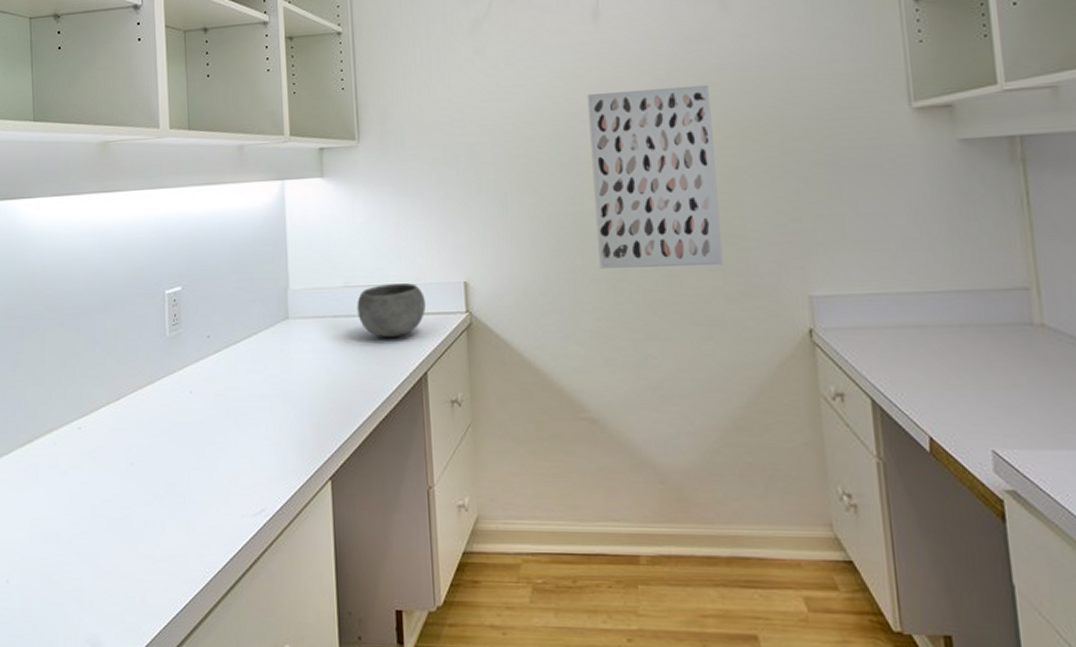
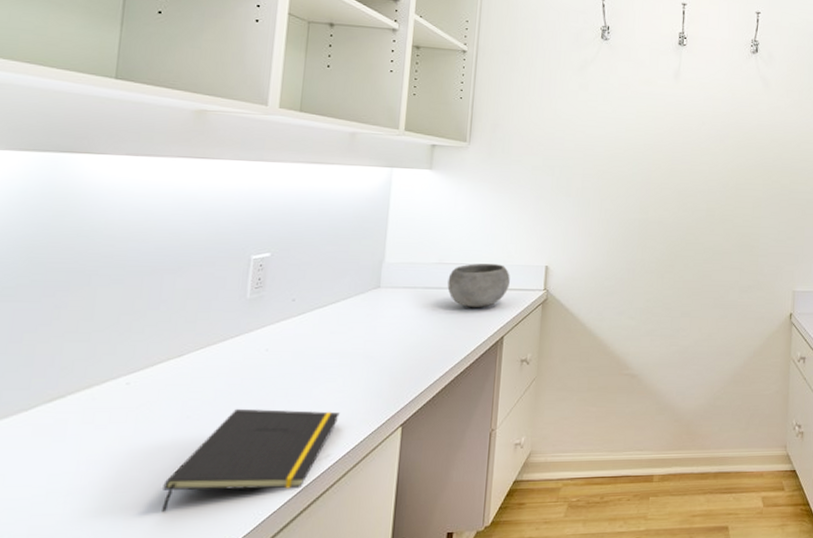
notepad: none [120,455,267,563] -> present [162,408,340,512]
wall art: present [587,84,723,269] -> none [654,133,748,266]

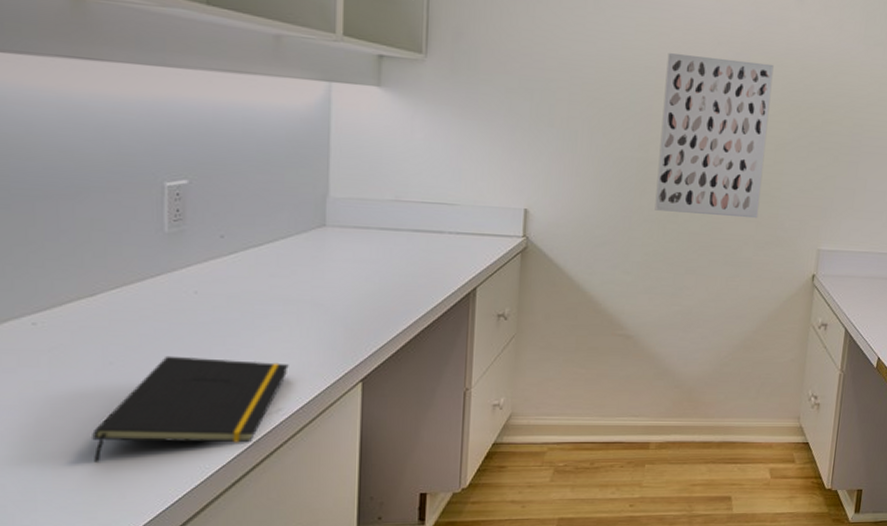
bowl: present [447,263,510,307] -> none [407,202,482,254]
wall art: none [654,133,748,266] -> present [655,53,774,219]

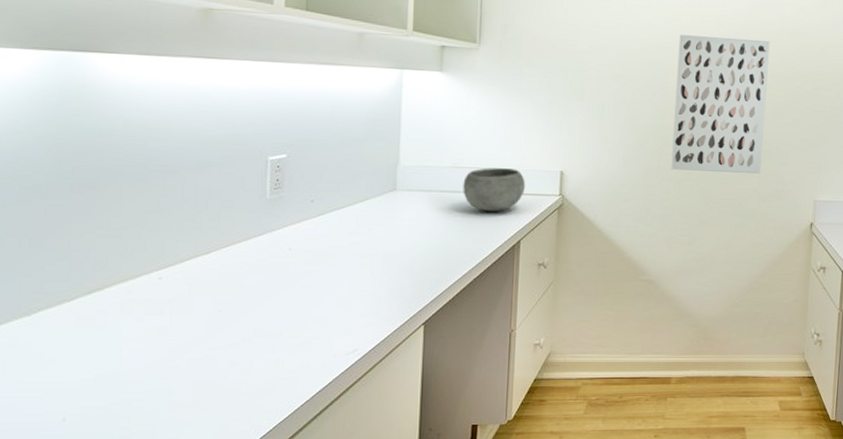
notepad: present [92,355,289,462] -> none [202,304,364,398]
bowl: none [407,202,482,254] -> present [463,168,525,211]

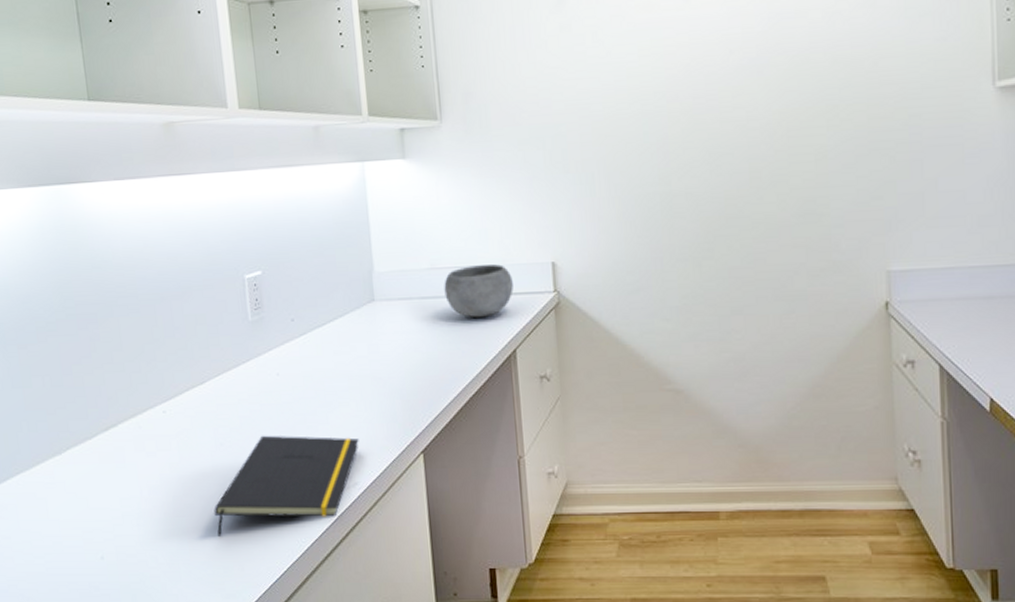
notepad: none [202,304,364,398] -> present [214,435,359,536]
wall art: present [671,35,770,175] -> none [676,63,807,247]

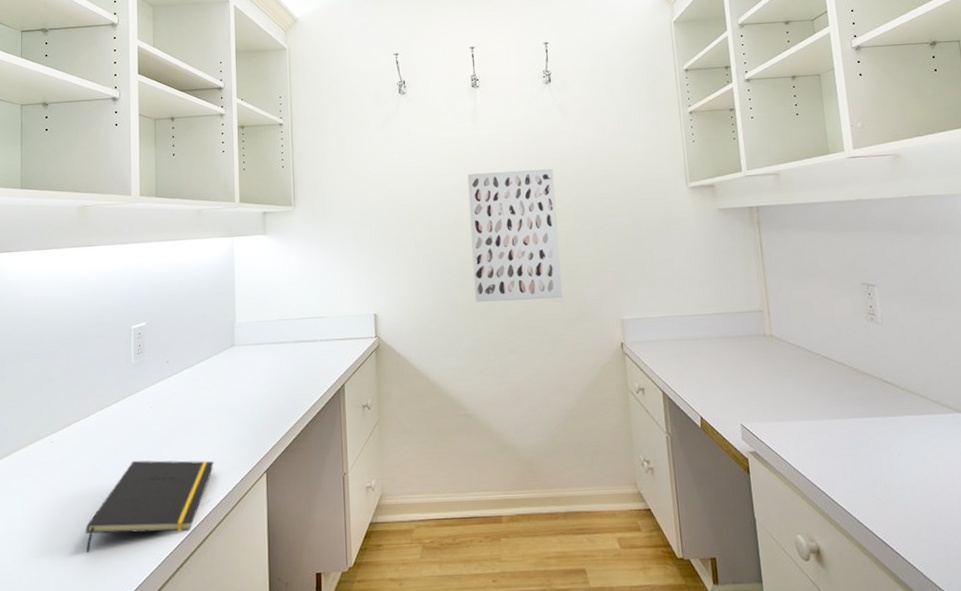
bowl: present [444,264,514,317] -> none [290,316,344,358]
wall art: none [676,63,807,247] -> present [467,168,563,302]

